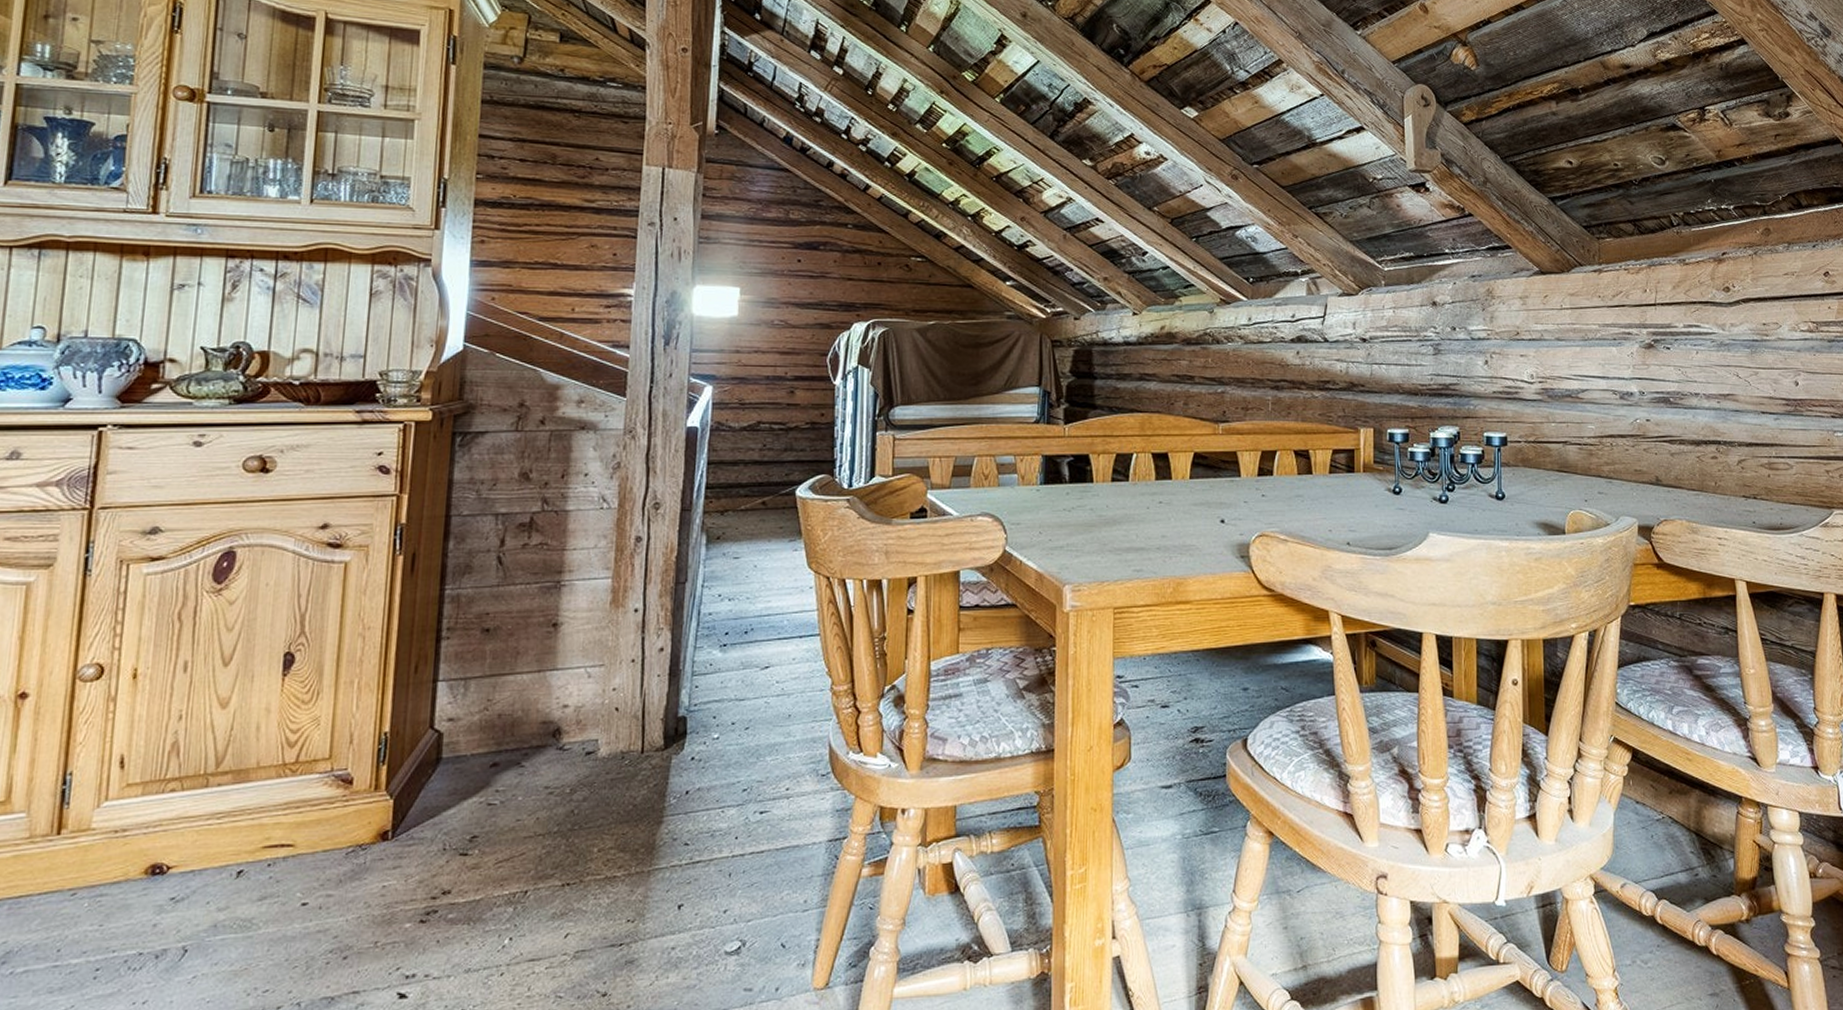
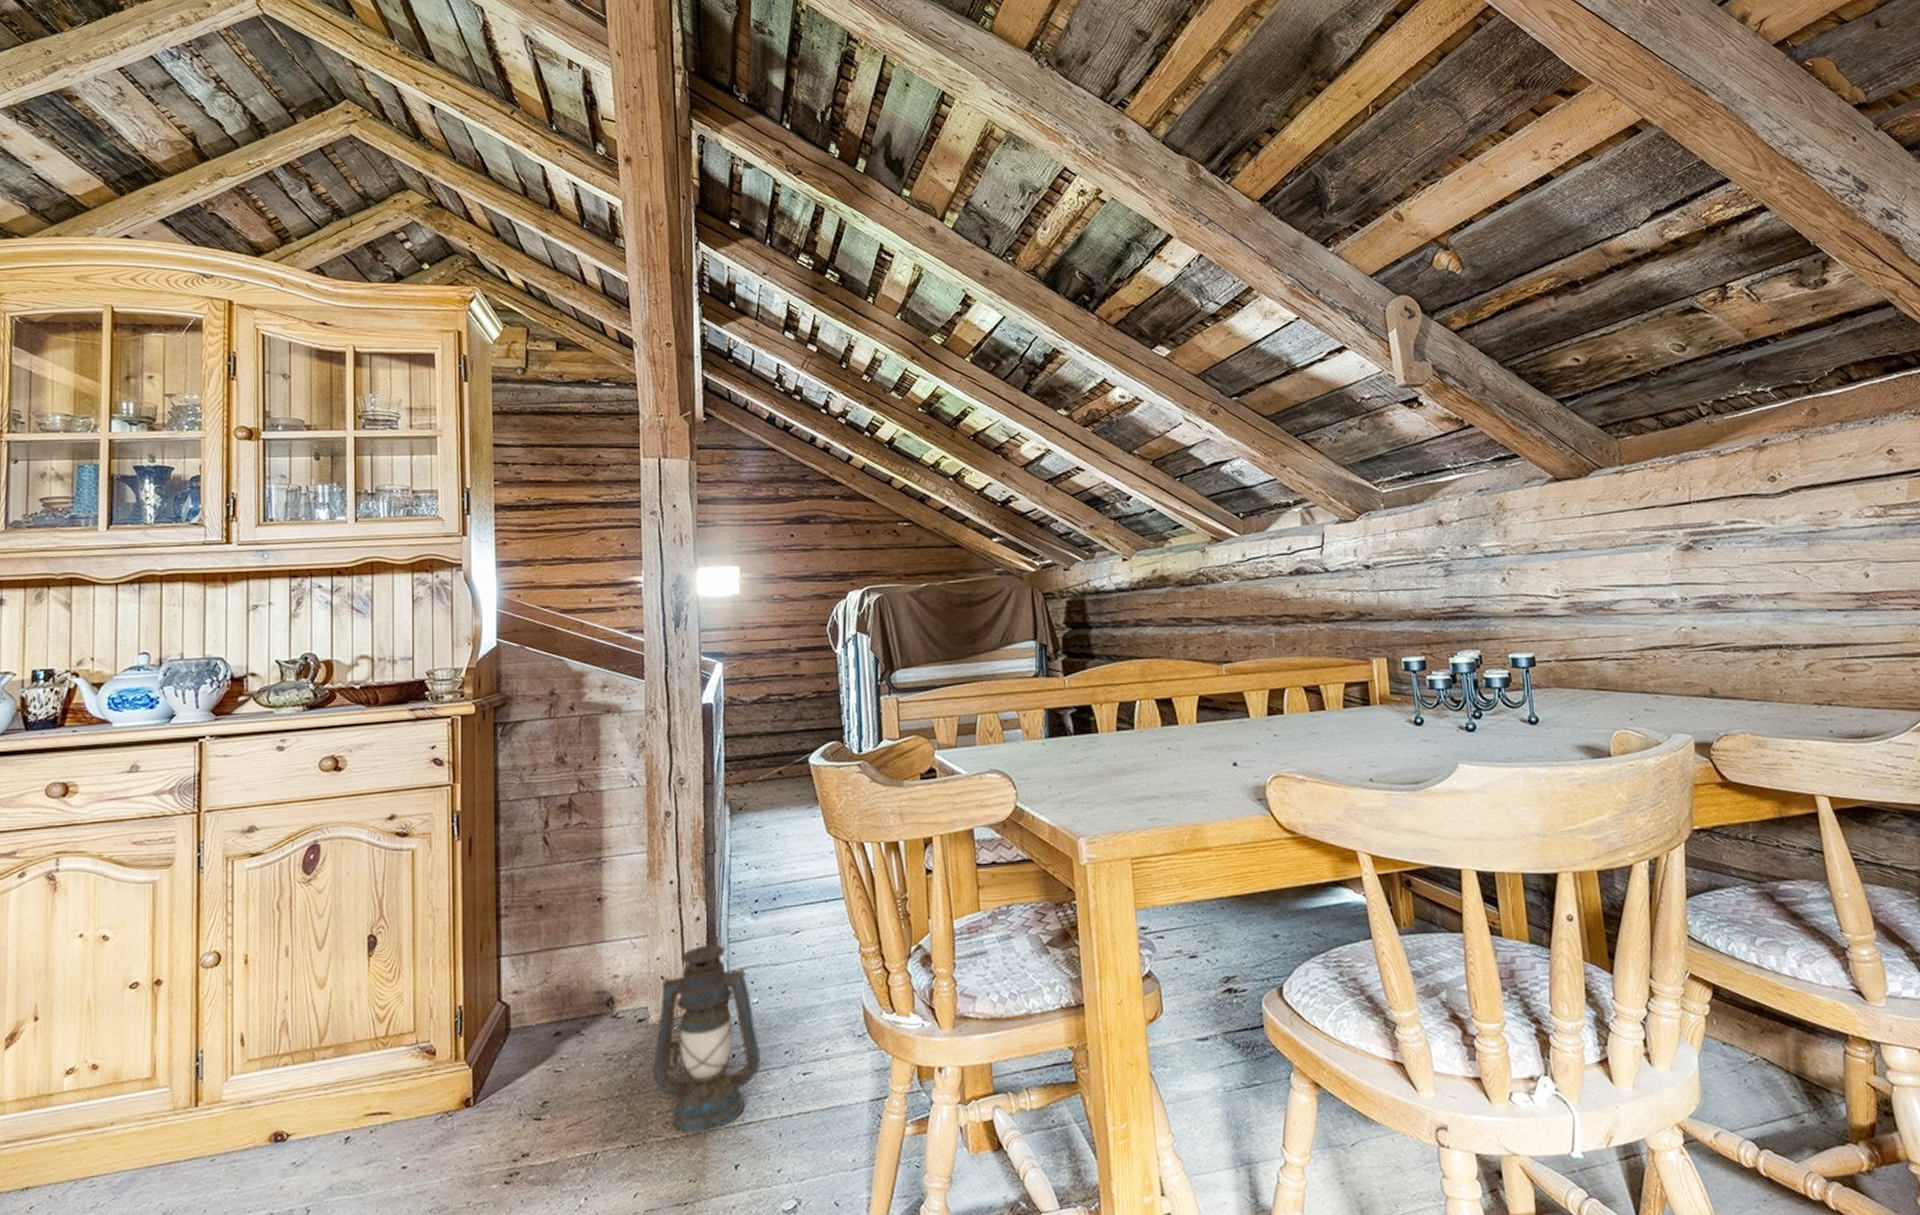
lantern: none [596,677,716,872] -> present [652,944,761,1133]

